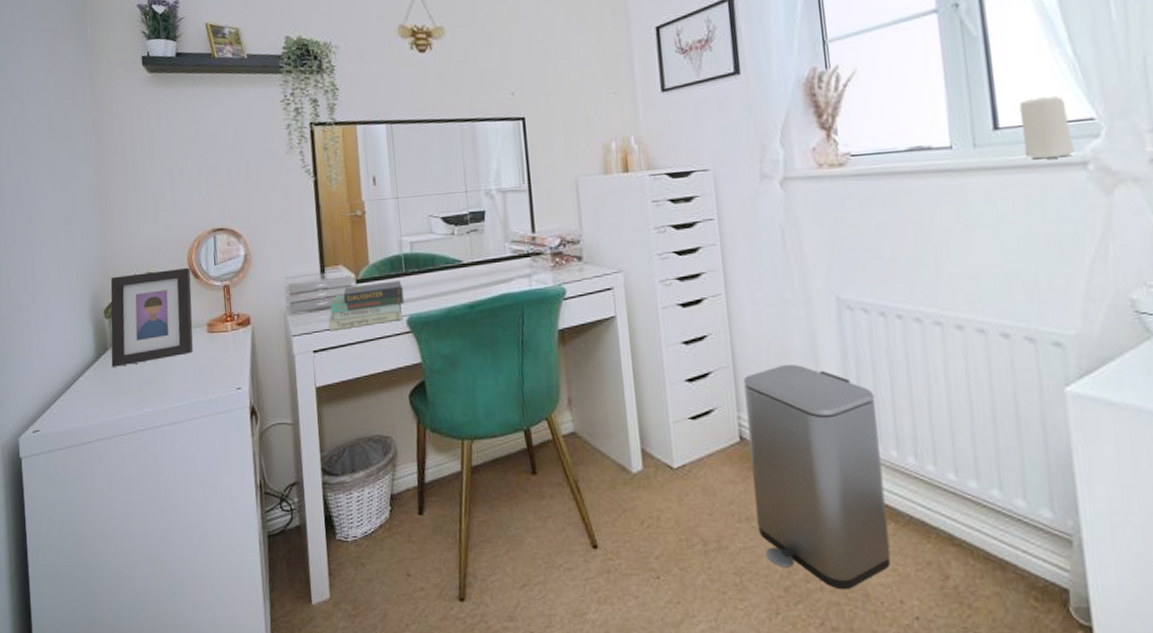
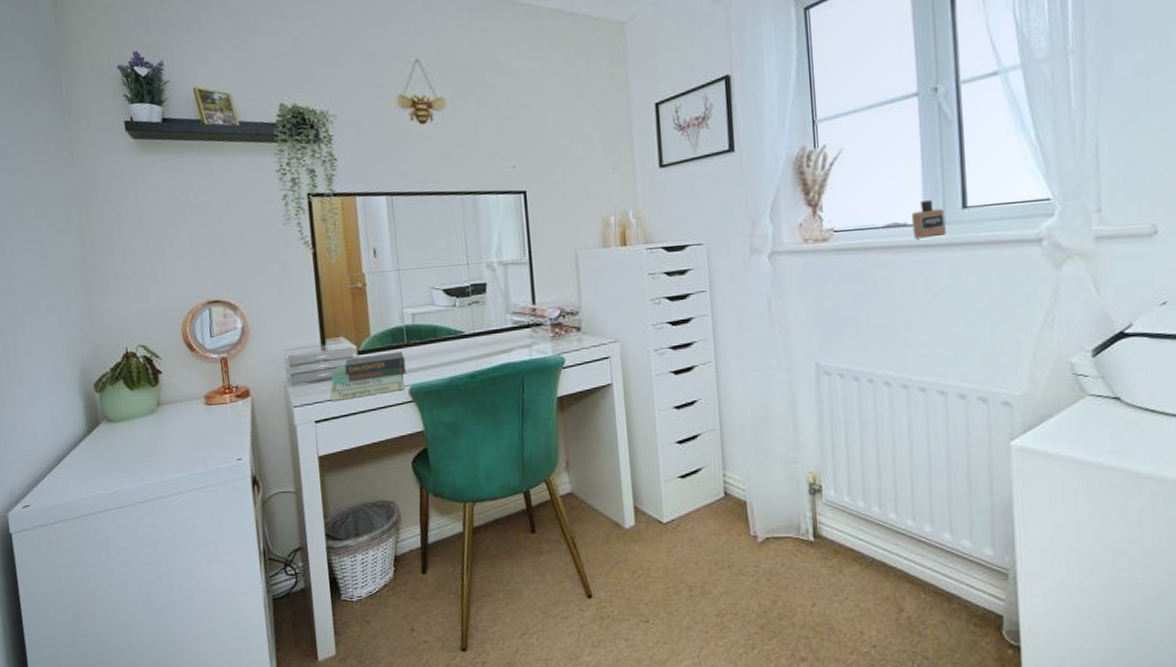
picture frame: present [110,267,193,367] -> none [100,340,191,441]
pedal bin: present [743,364,891,589] -> none [729,425,854,624]
perfume: none [935,121,976,163] -> present [911,200,946,239]
candle: present [1019,96,1074,160] -> none [986,177,1031,236]

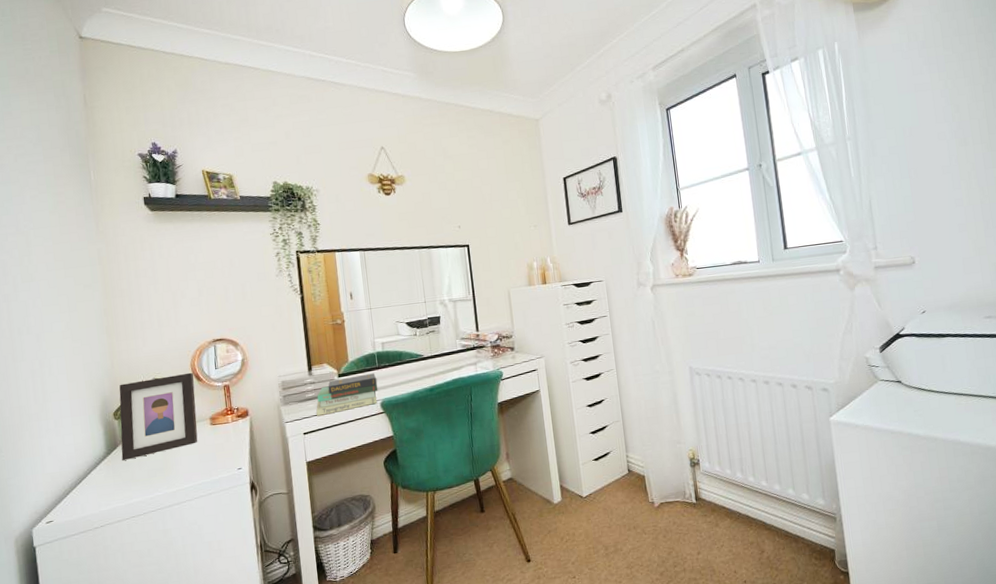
picture frame: none [100,340,191,441] -> present [119,372,198,461]
perfume: present [911,200,946,239] -> none [749,244,774,272]

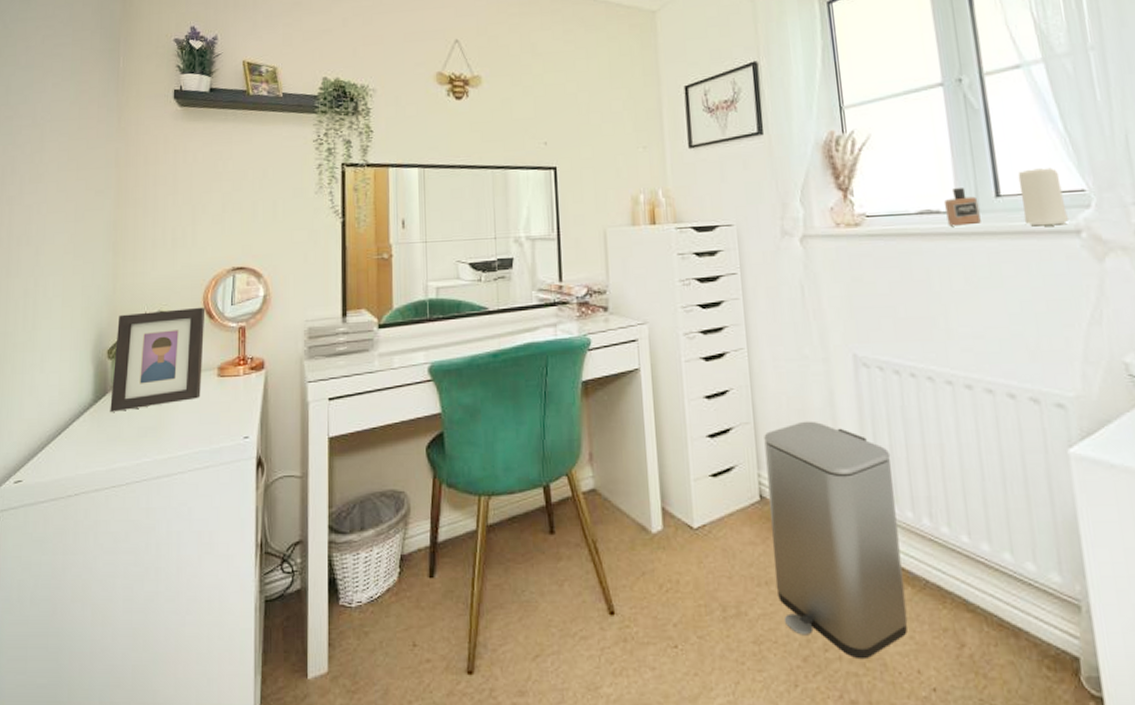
books: present [316,373,378,416] -> none [347,327,427,377]
pedal bin: none [629,415,728,569] -> present [764,421,908,658]
perfume: none [749,244,774,272] -> present [943,188,981,226]
candle: none [799,226,832,269] -> present [1018,168,1068,226]

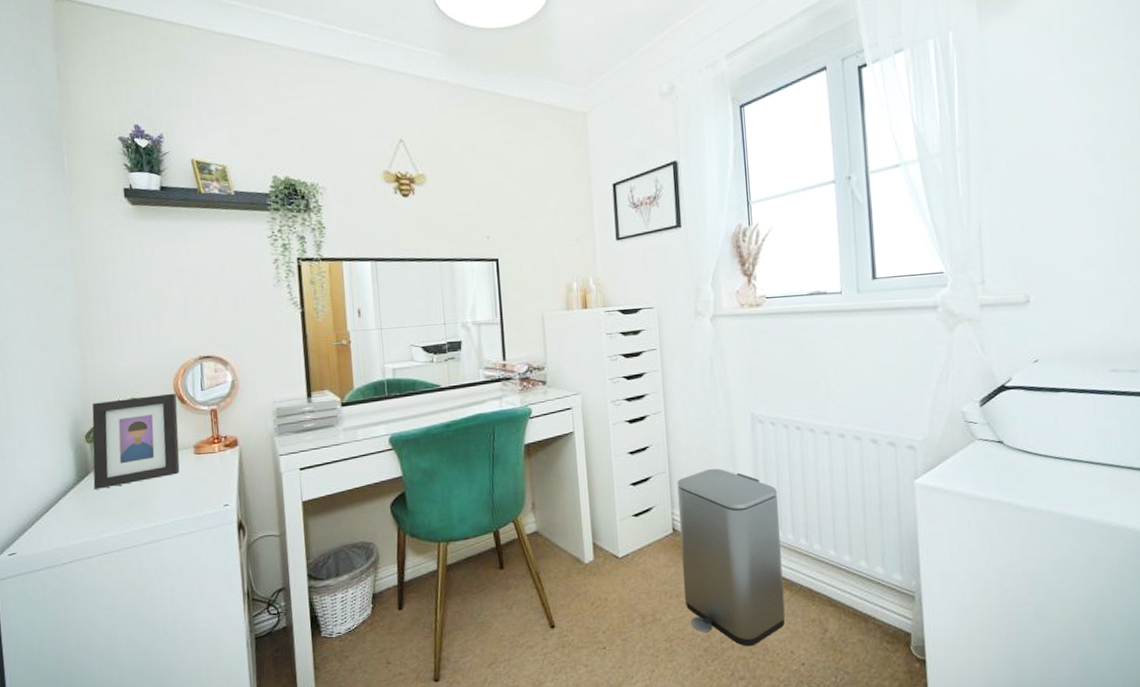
perfume: present [943,188,981,226] -> none [830,272,859,305]
candle: present [1018,168,1068,226] -> none [891,254,928,304]

